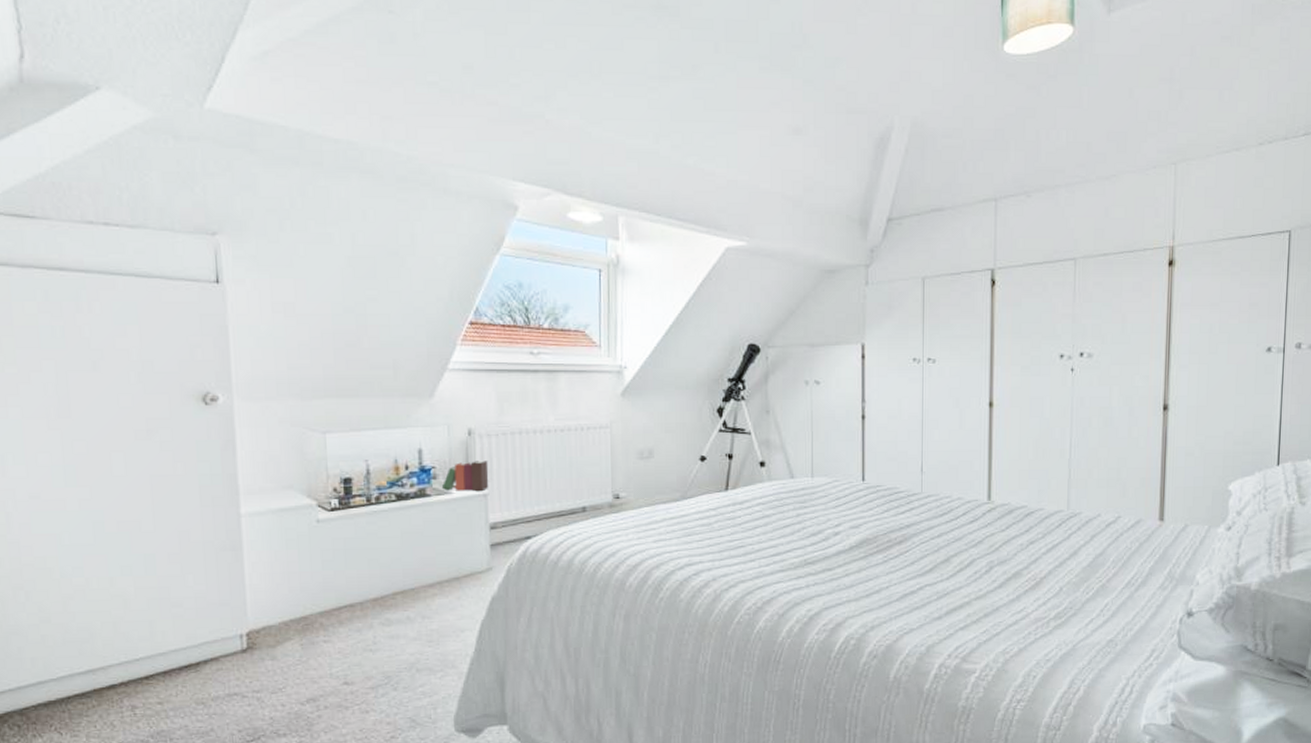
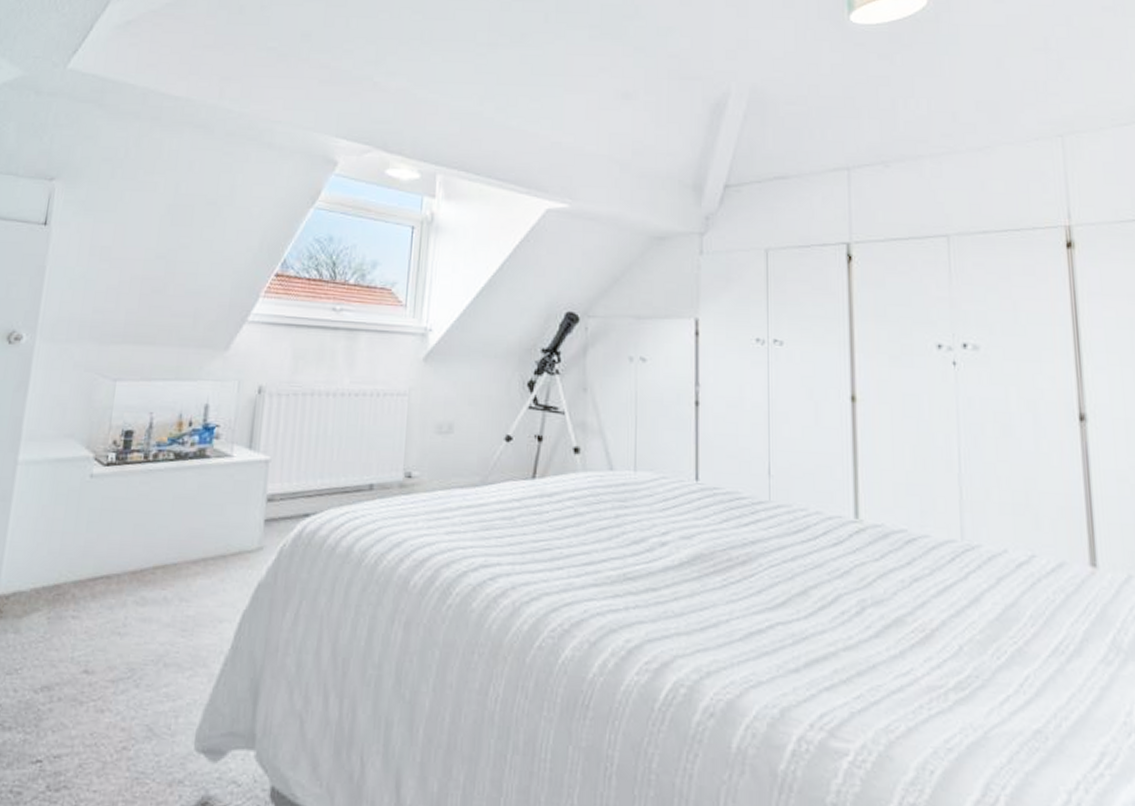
books: present [441,461,489,492] -> none [222,422,275,458]

